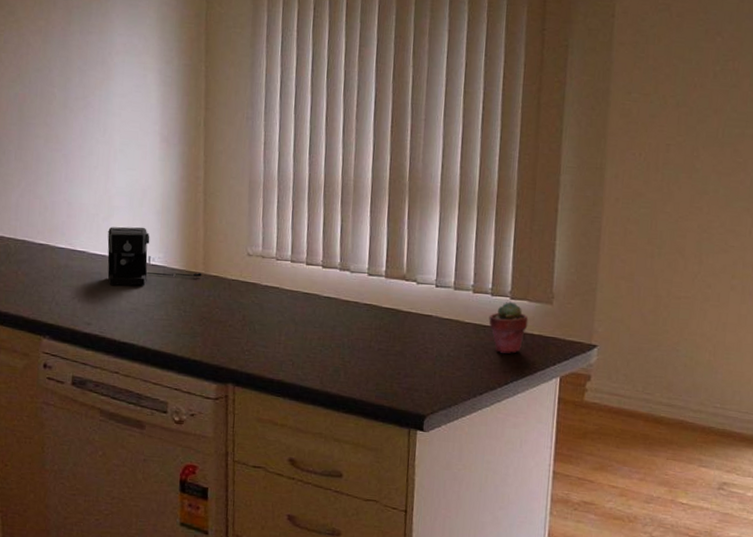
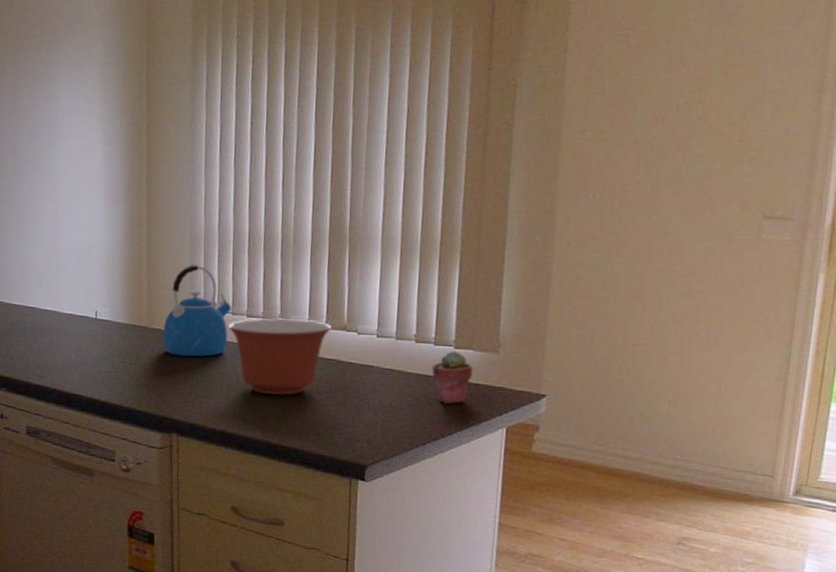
coffee maker: present [107,226,202,286] -> none [56,283,146,340]
kettle: none [219,210,291,305] -> present [162,264,232,357]
mixing bowl: none [287,266,392,345] -> present [228,318,332,396]

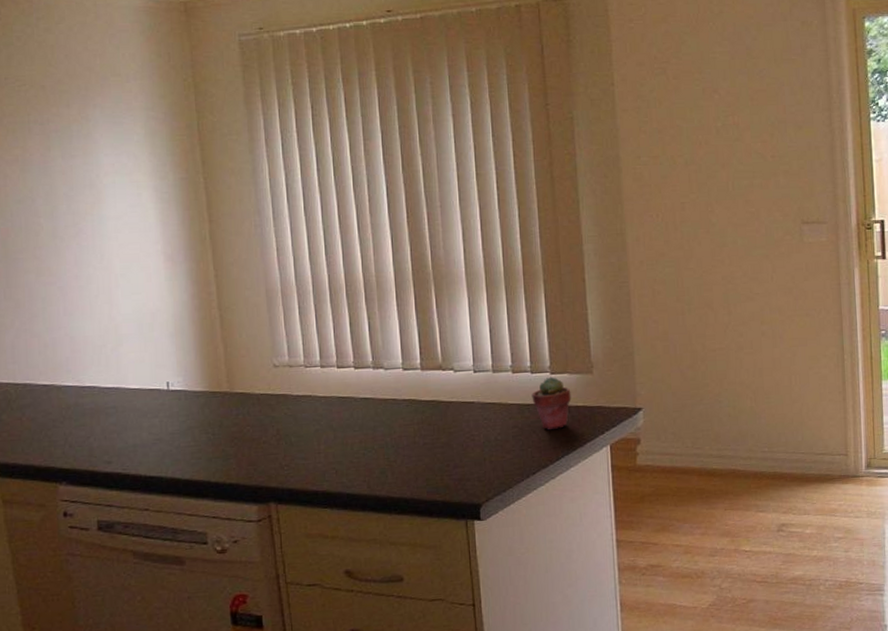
kettle: present [162,264,232,357] -> none [246,320,320,419]
mixing bowl: present [228,318,332,396] -> none [318,363,428,446]

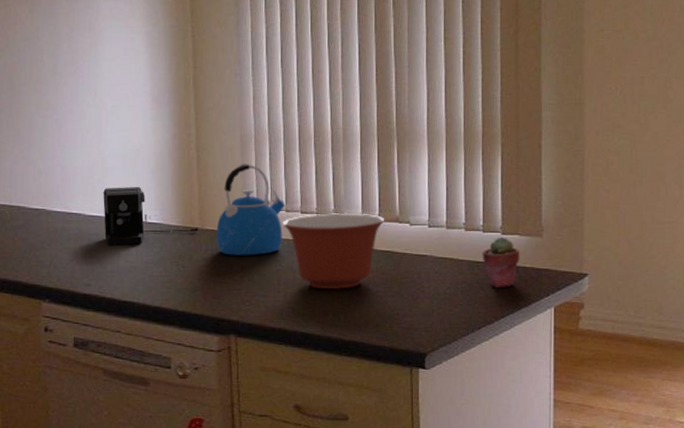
coffee maker: none [117,352,227,418] -> present [102,186,199,245]
kettle: none [246,320,320,419] -> present [216,164,286,256]
mixing bowl: none [318,363,428,446] -> present [283,213,385,290]

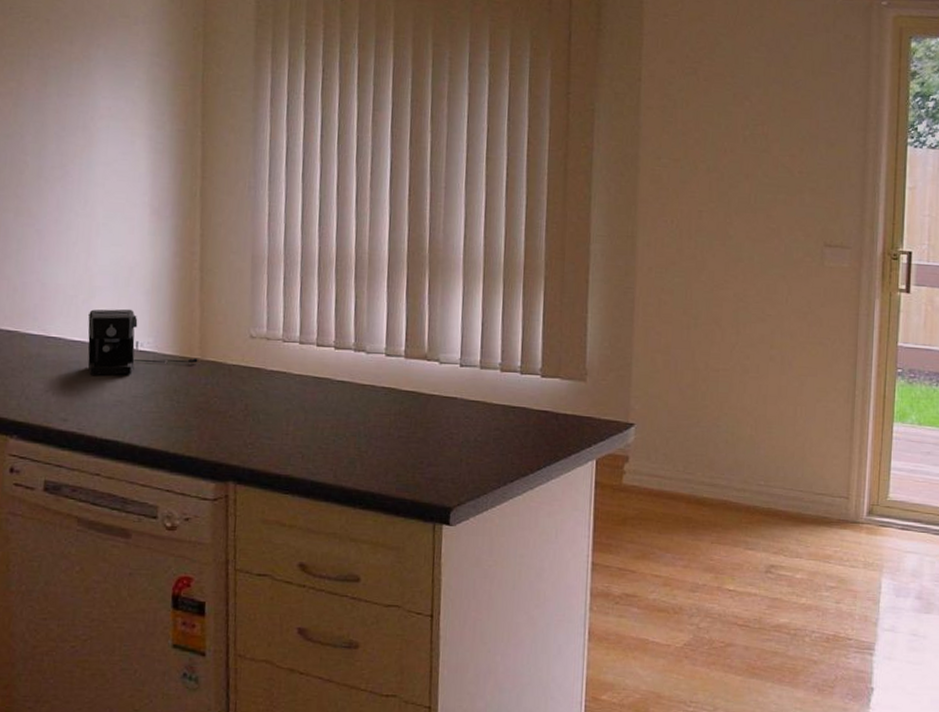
kettle: present [216,164,286,256] -> none [217,288,300,392]
mixing bowl: present [283,213,385,290] -> none [295,347,412,434]
potted succulent: present [482,236,520,287] -> none [518,379,561,436]

